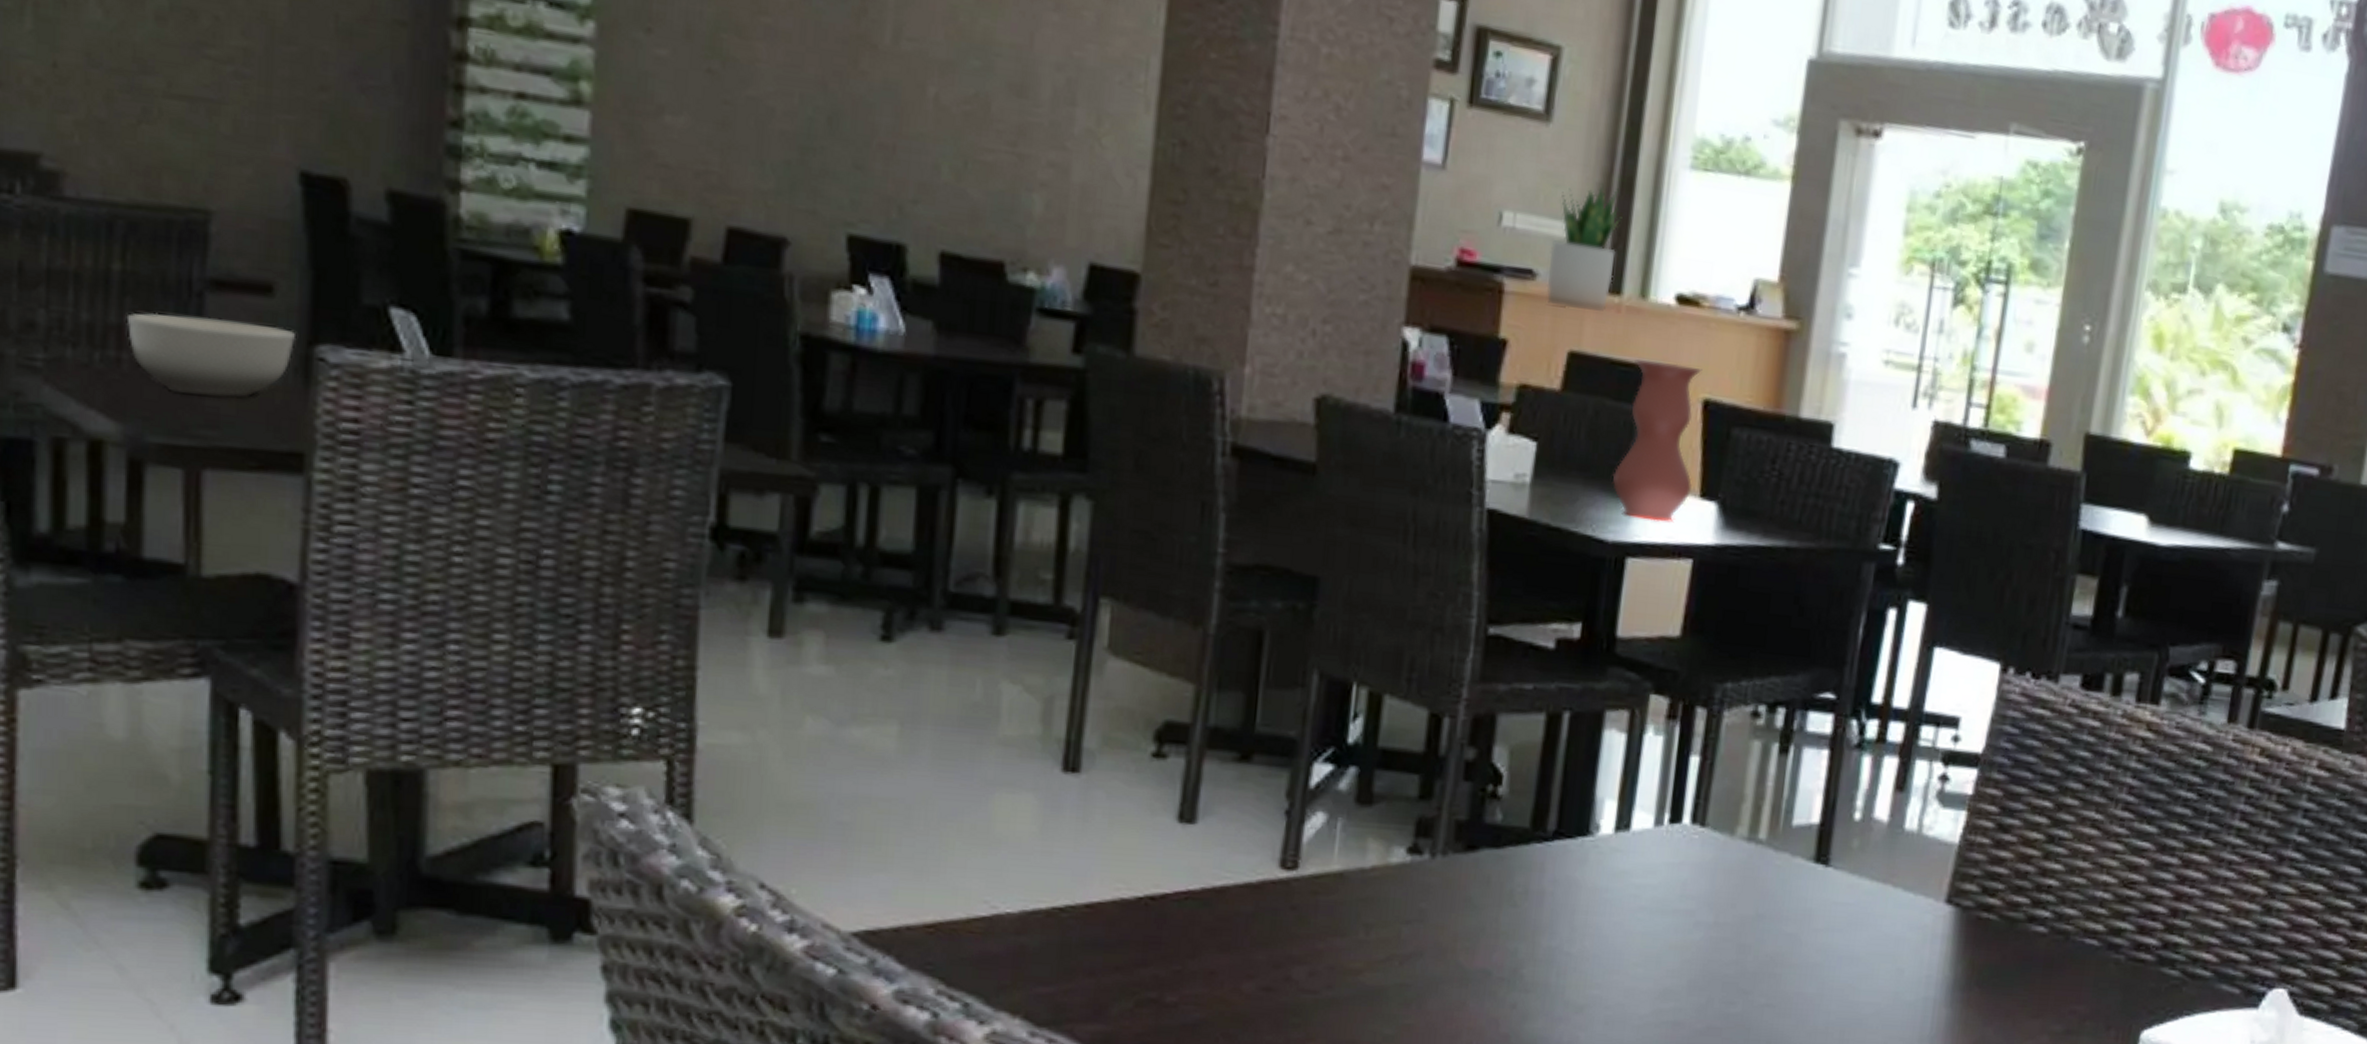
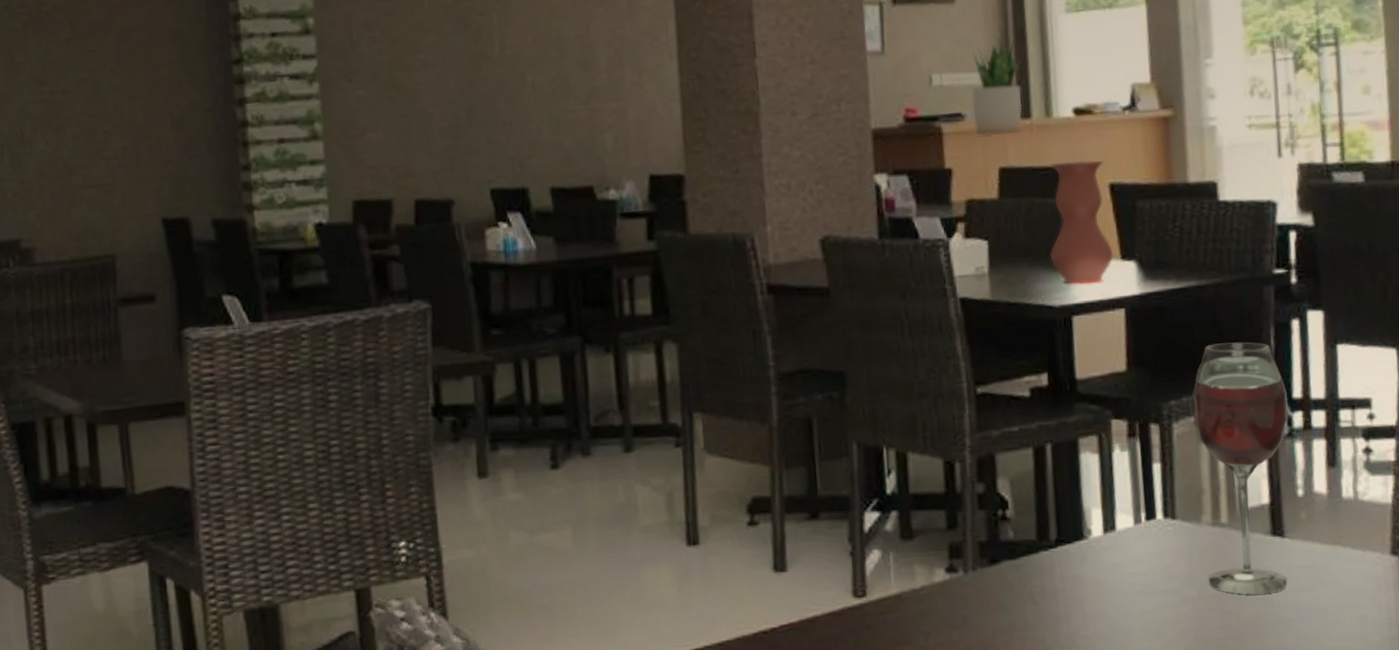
bowl: present [126,312,295,399] -> none [76,322,171,376]
wineglass: none [1730,621,1866,930] -> present [1192,342,1288,595]

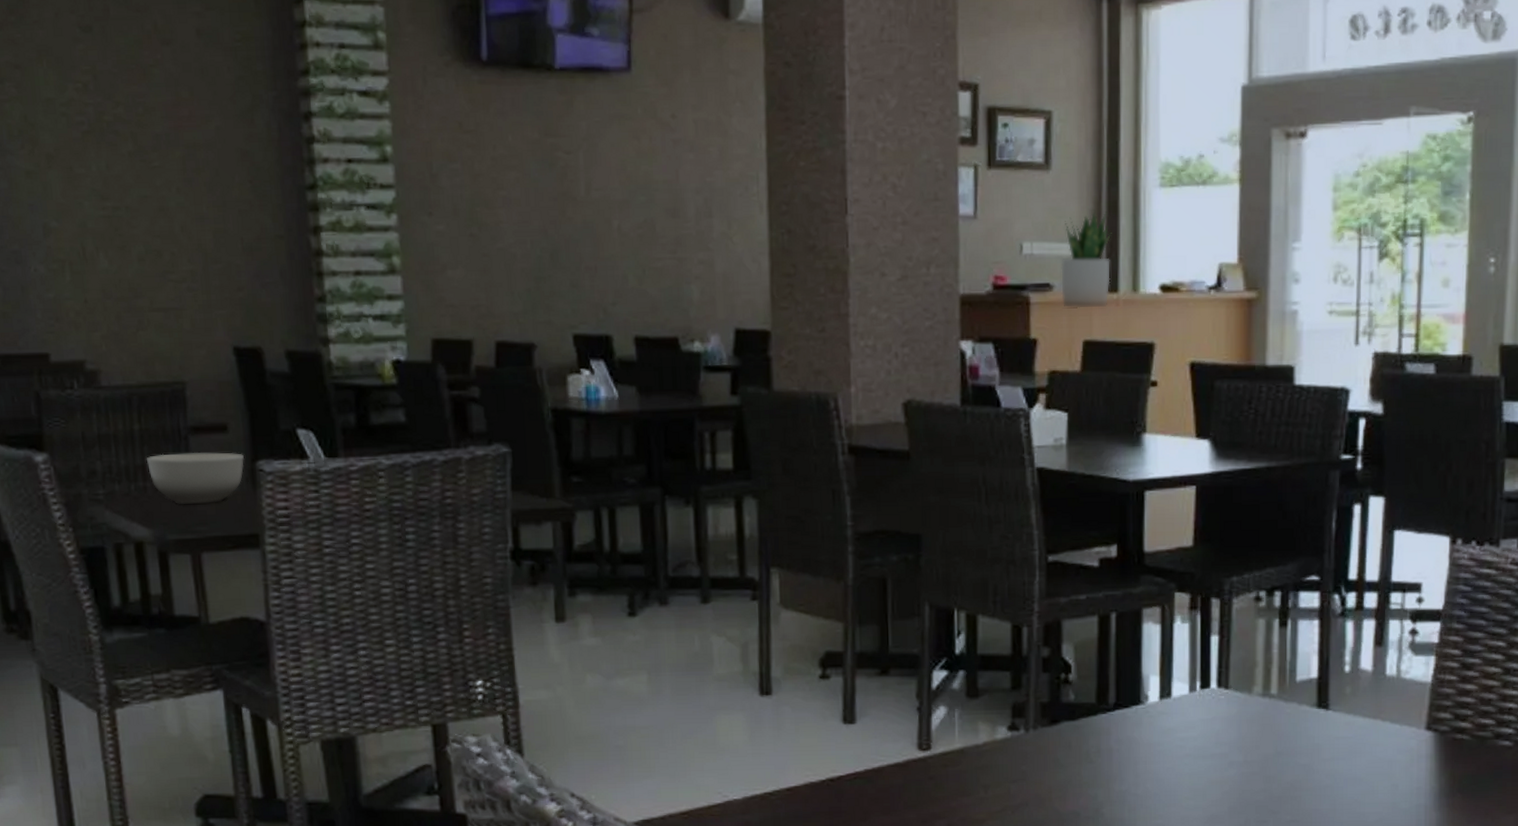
bowl: none [76,322,171,376] -> present [146,452,244,505]
vase: present [1049,160,1113,284] -> none [1127,337,1188,460]
wineglass: present [1192,342,1288,595] -> none [1253,523,1343,762]

